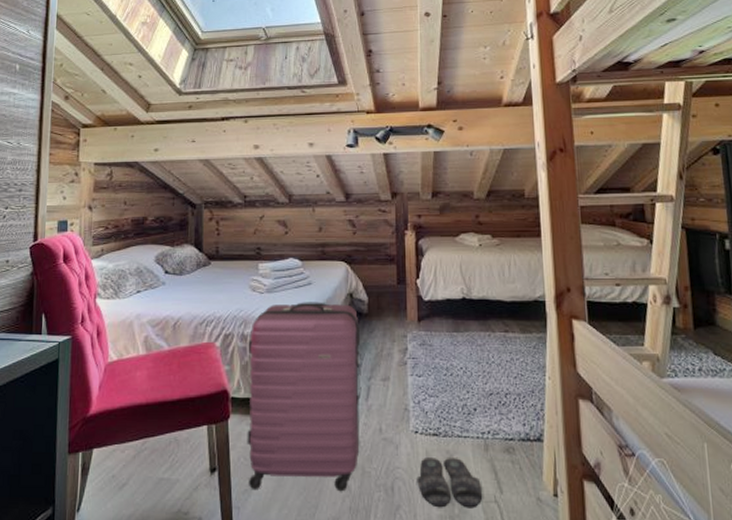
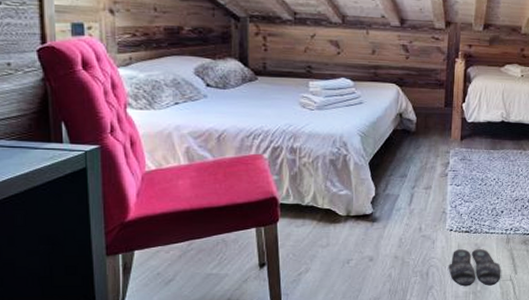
suitcase: present [247,302,363,492] -> none [295,119,408,280]

